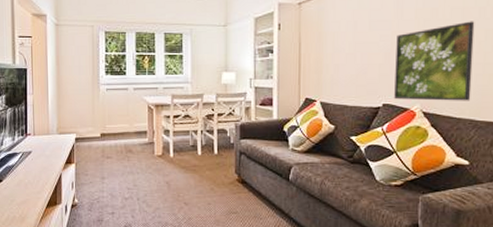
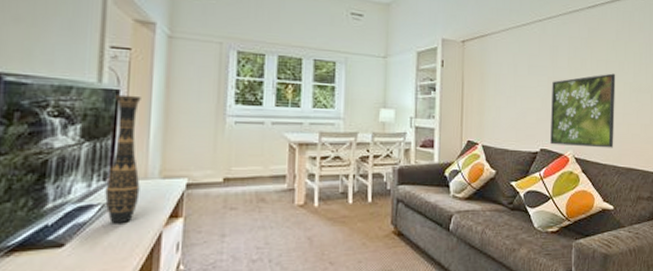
decorative vase: none [23,72,45,167] -> present [105,94,141,224]

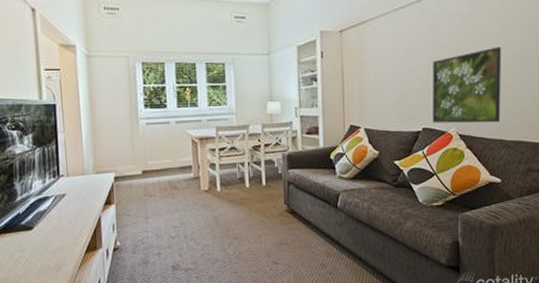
decorative vase: present [105,94,141,224] -> none [53,107,81,211]

